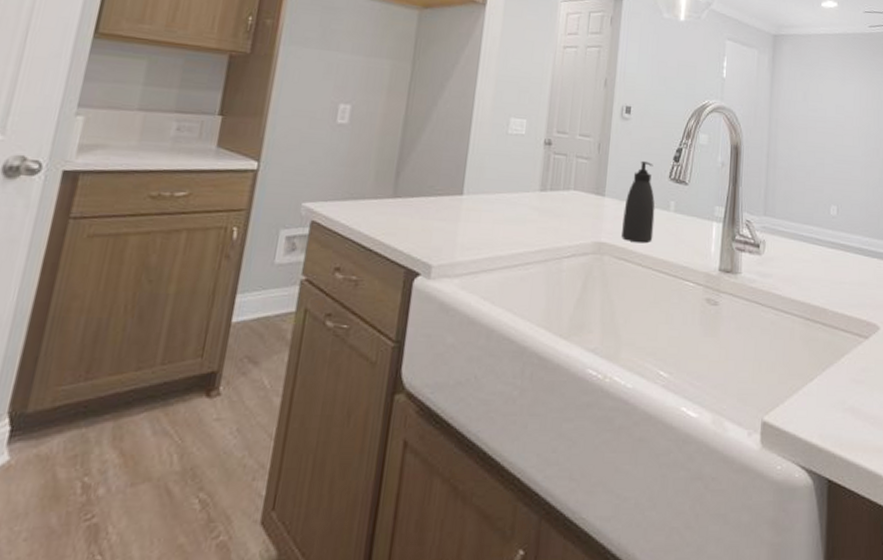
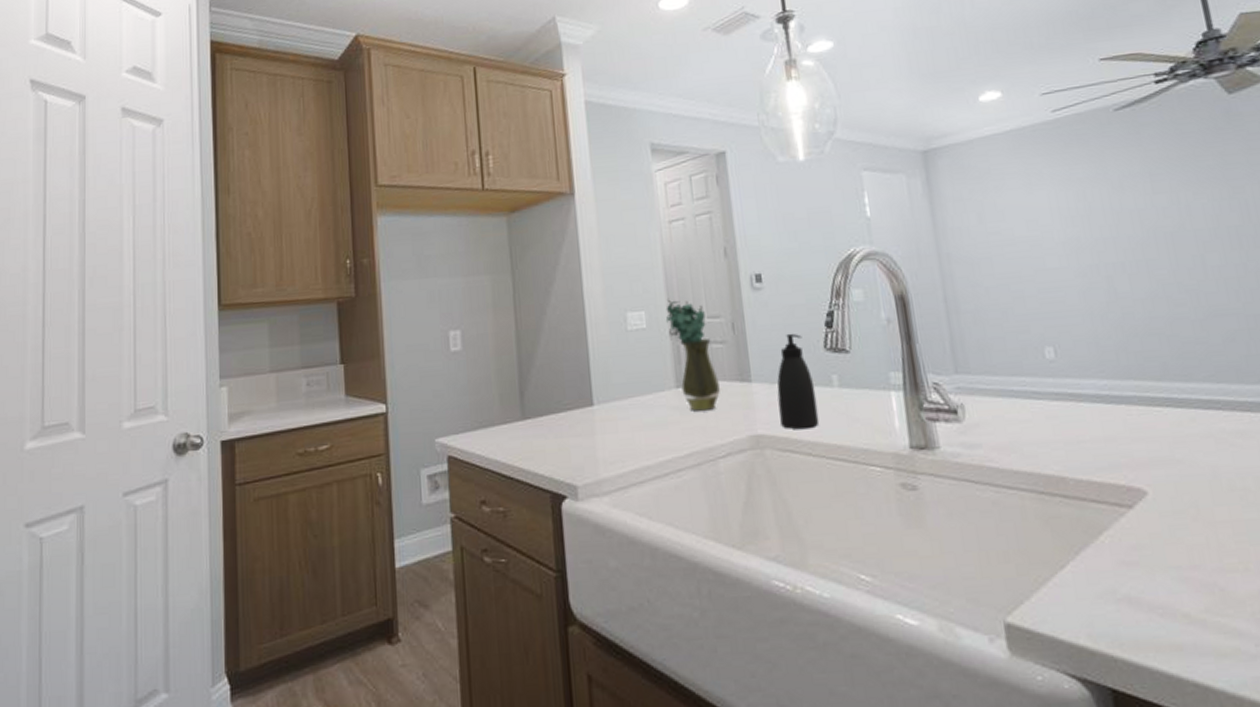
vase: none [543,113,578,215] -> present [665,299,720,411]

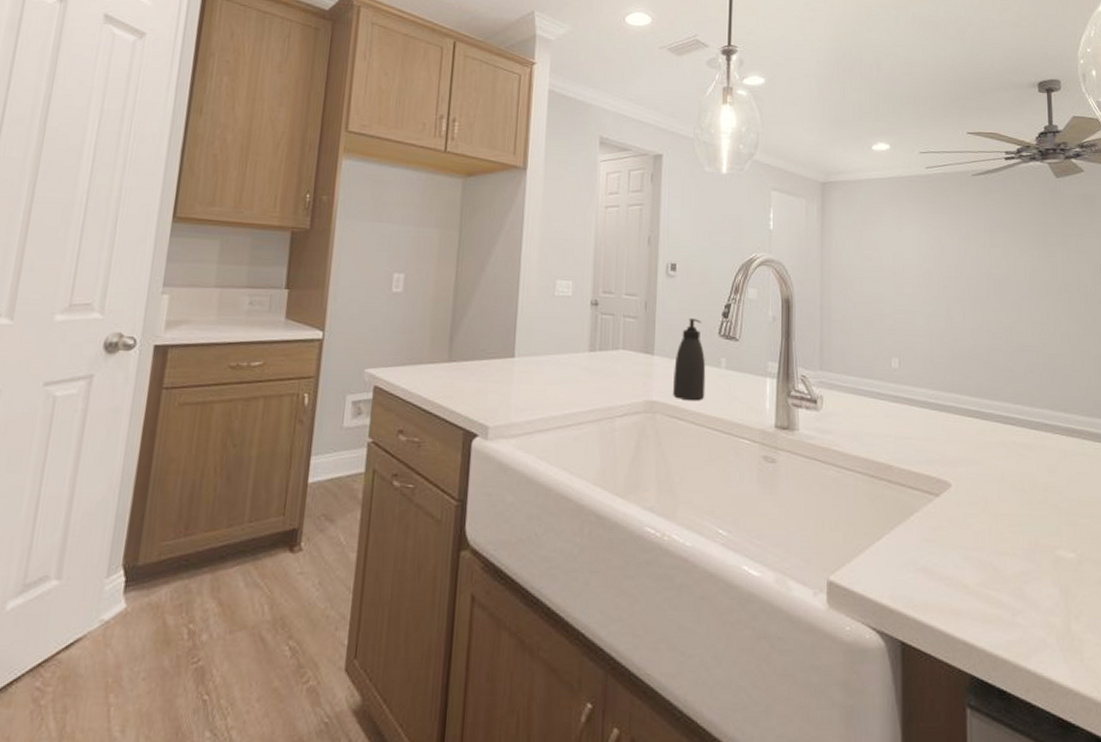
vase: present [665,299,720,411] -> none [589,274,627,374]

